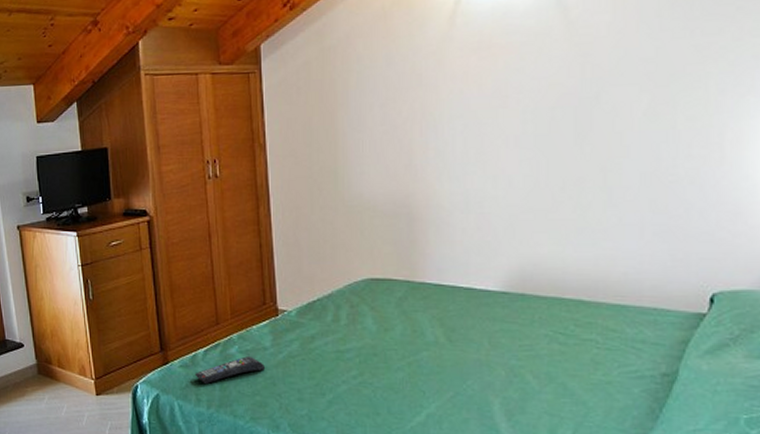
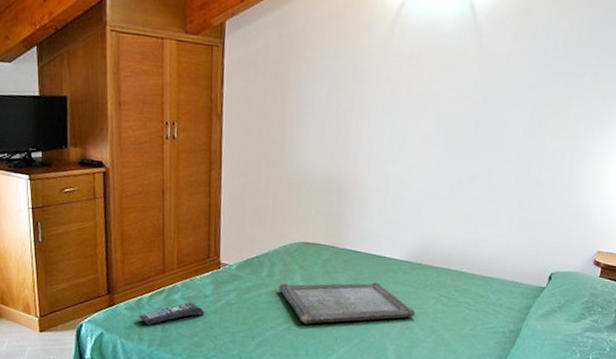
serving tray: none [348,320,524,376] -> present [279,282,416,325]

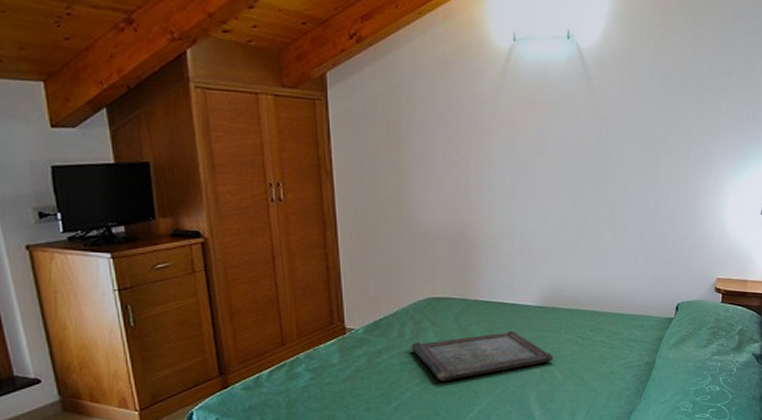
remote control: present [138,302,205,325] -> none [258,374,334,403]

